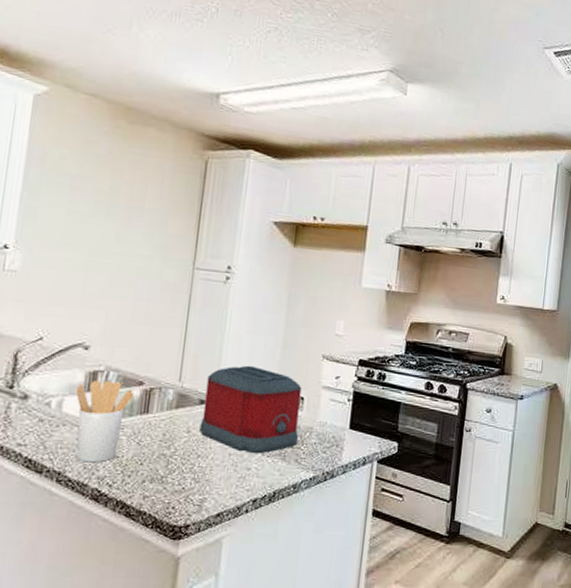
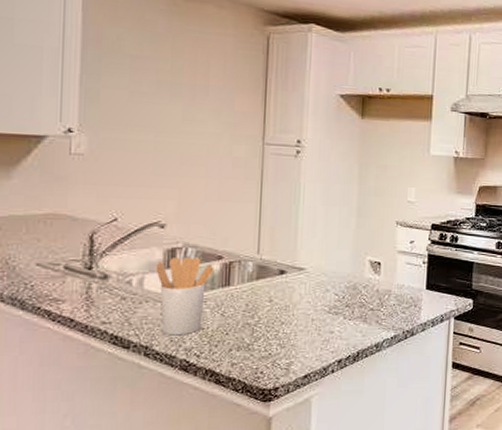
toaster: present [199,365,302,454] -> none [281,235,378,318]

